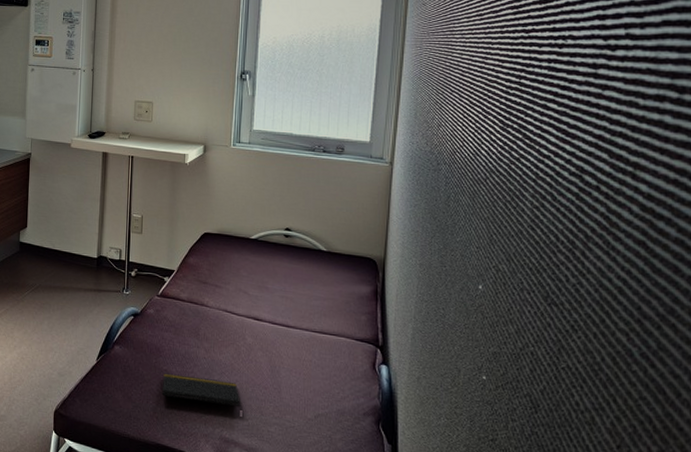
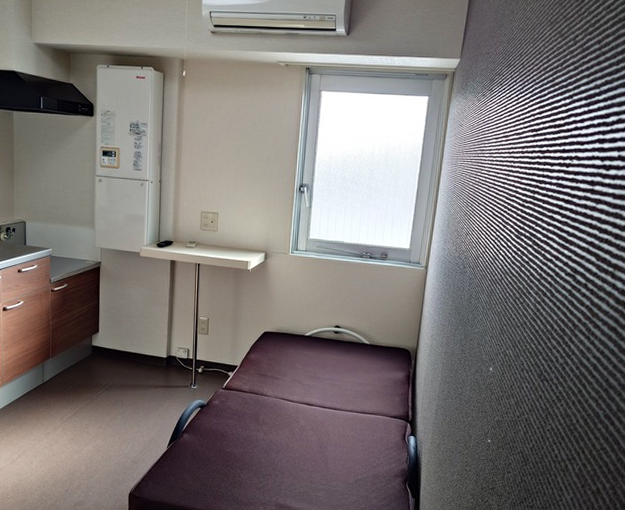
notepad: present [161,373,241,410] -> none [226,454,294,481]

